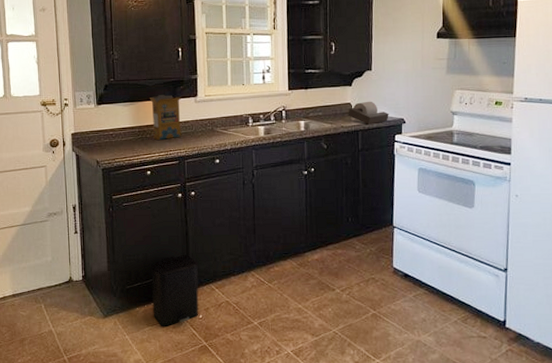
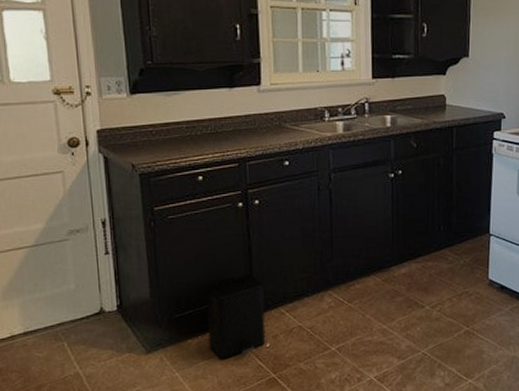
cereal box: present [149,94,182,141] -> none [199,82,242,139]
paper towel holder: present [348,101,389,125] -> none [441,92,487,120]

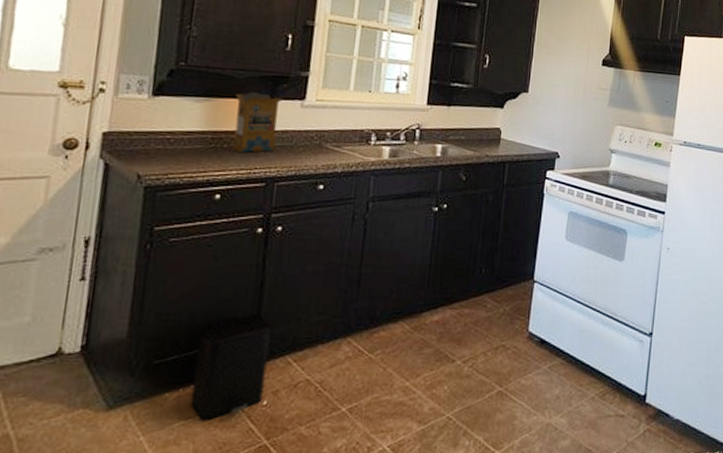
cereal box: none [199,82,242,139] -> present [233,92,284,154]

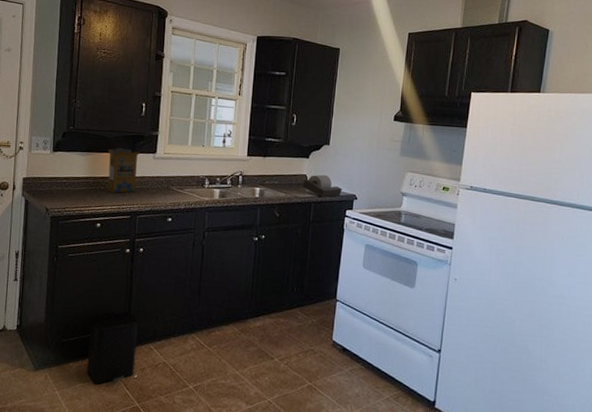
paper towel holder: none [495,128,542,156] -> present [302,174,342,198]

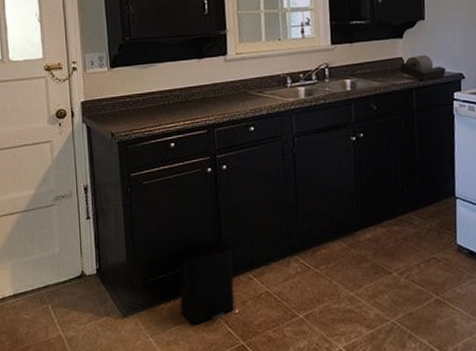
cereal box: present [107,148,141,194] -> none [171,53,210,107]

